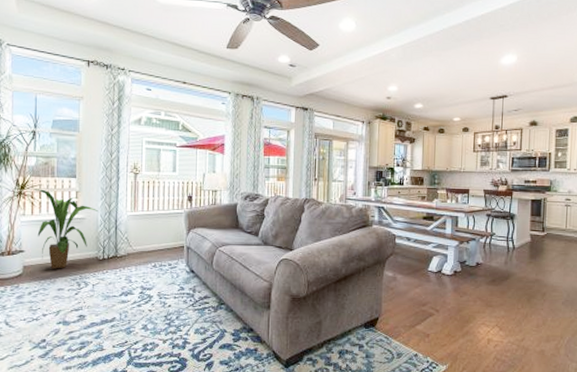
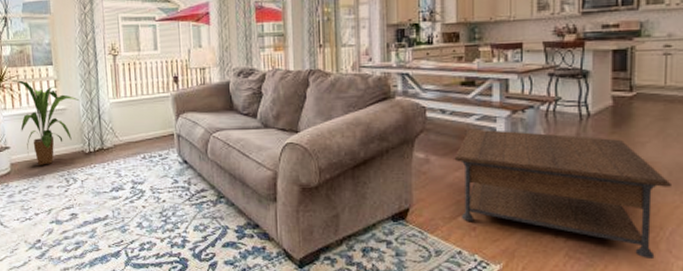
coffee table: none [415,254,569,361] -> present [454,128,671,258]

